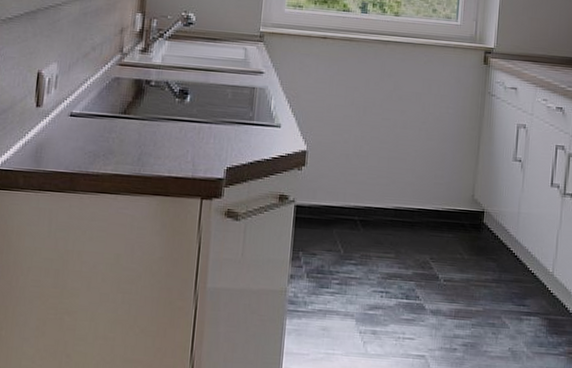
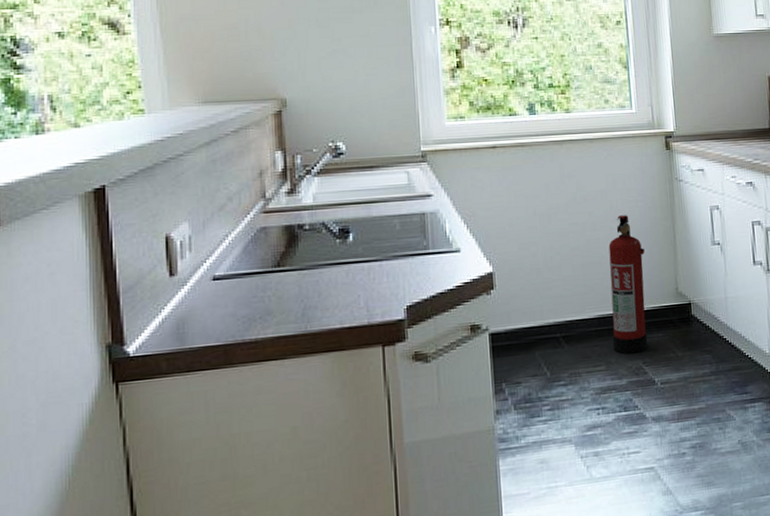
fire extinguisher: none [404,118,448,248] -> present [608,215,648,354]

